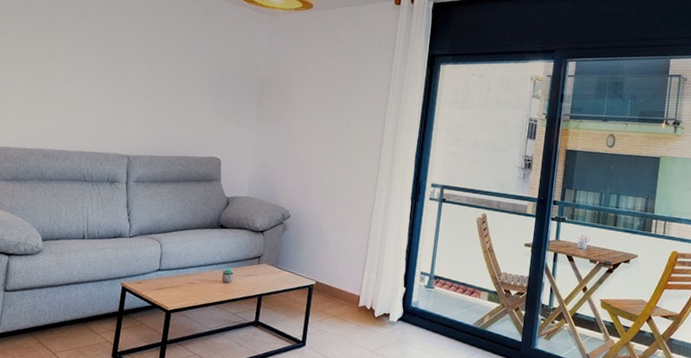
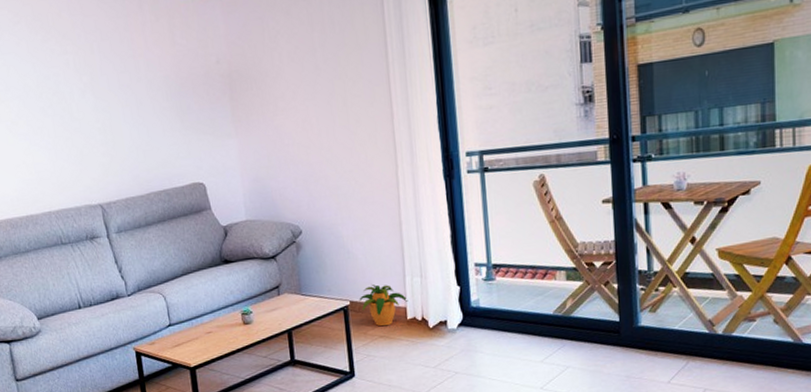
potted plant: none [323,272,363,308] -> present [359,285,408,327]

